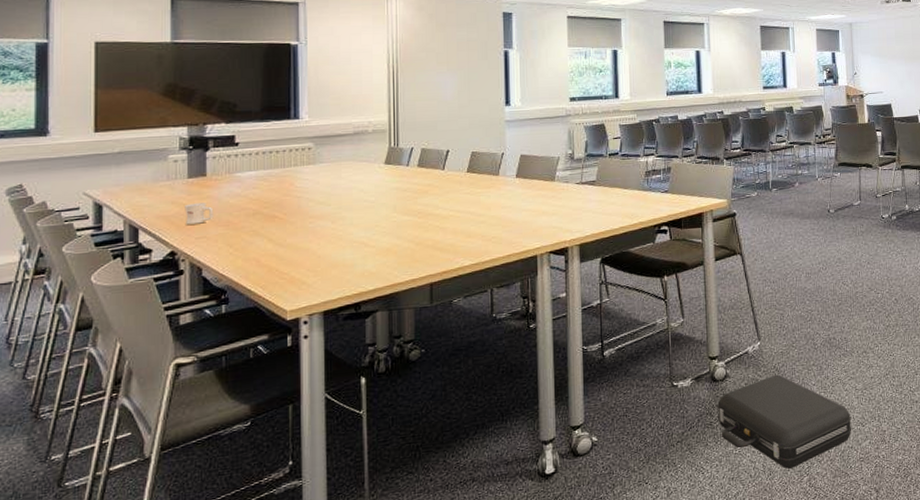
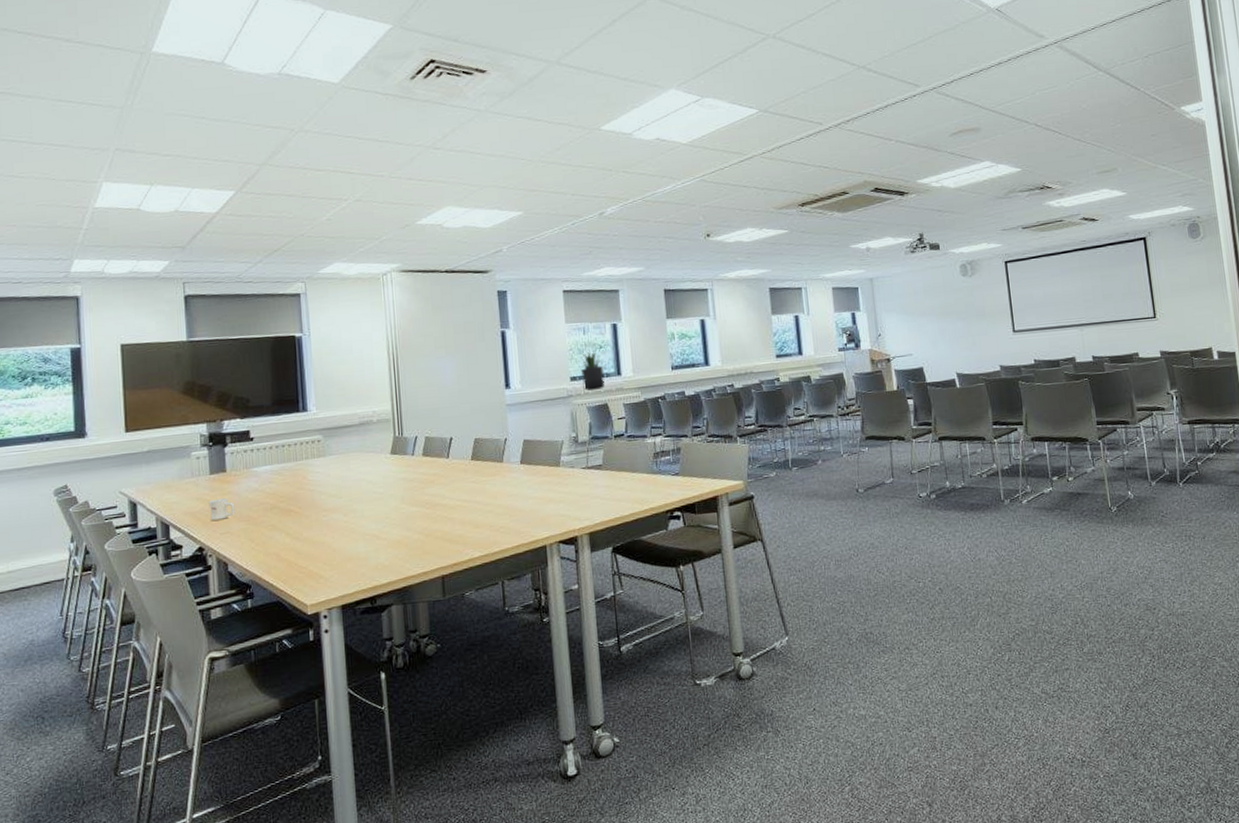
planter: none [580,74,602,112] -> present [580,351,605,392]
briefcase: present [717,374,852,469] -> none [745,673,898,777]

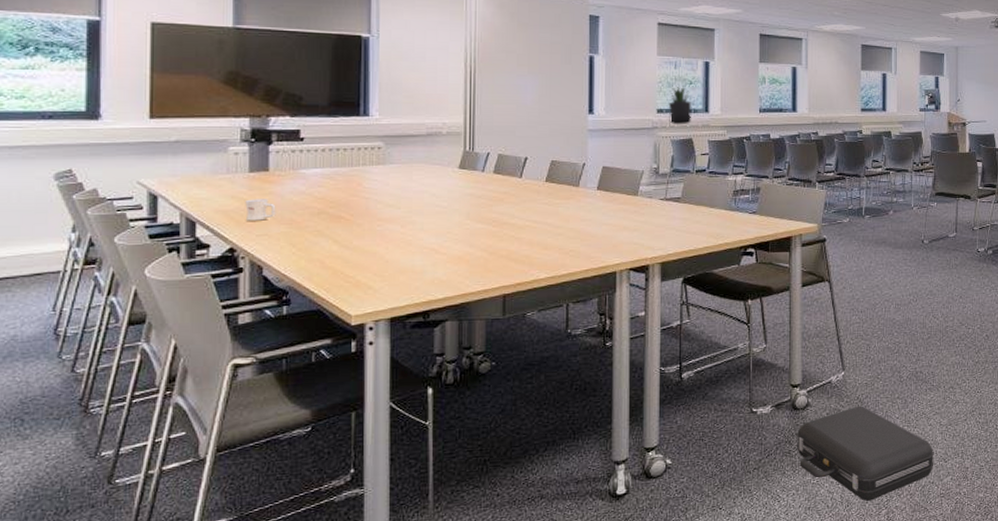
briefcase: none [745,673,898,777] -> present [797,406,934,501]

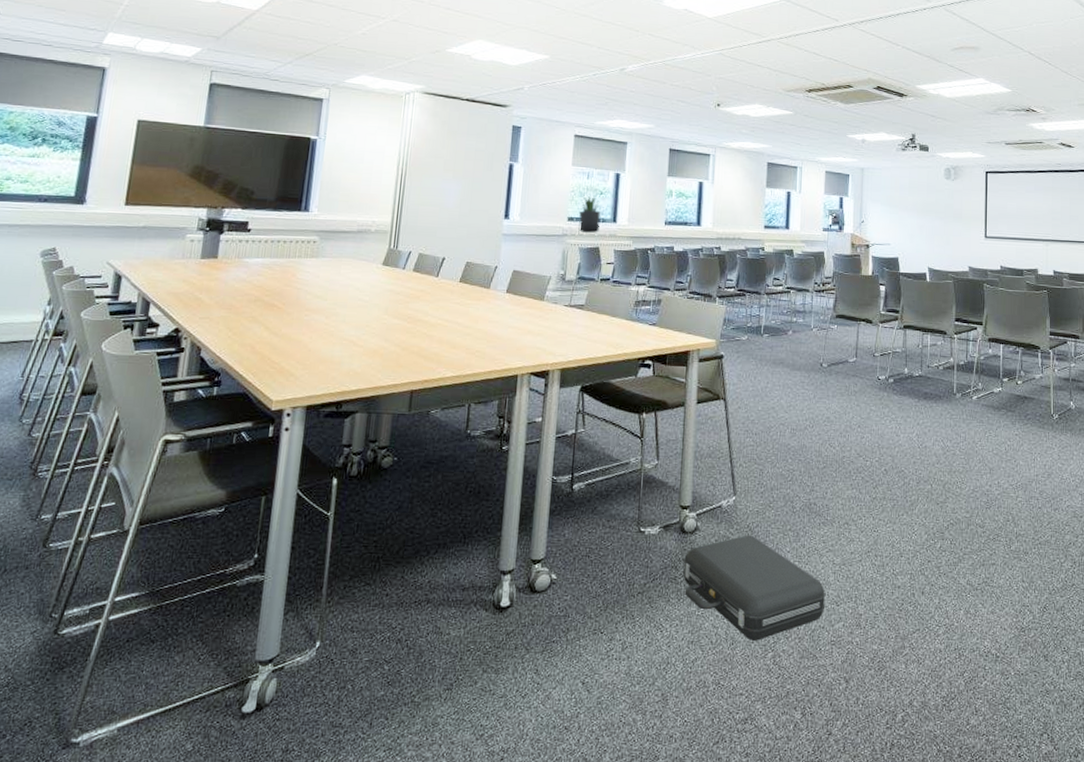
mug: present [245,199,276,221] -> none [193,283,220,304]

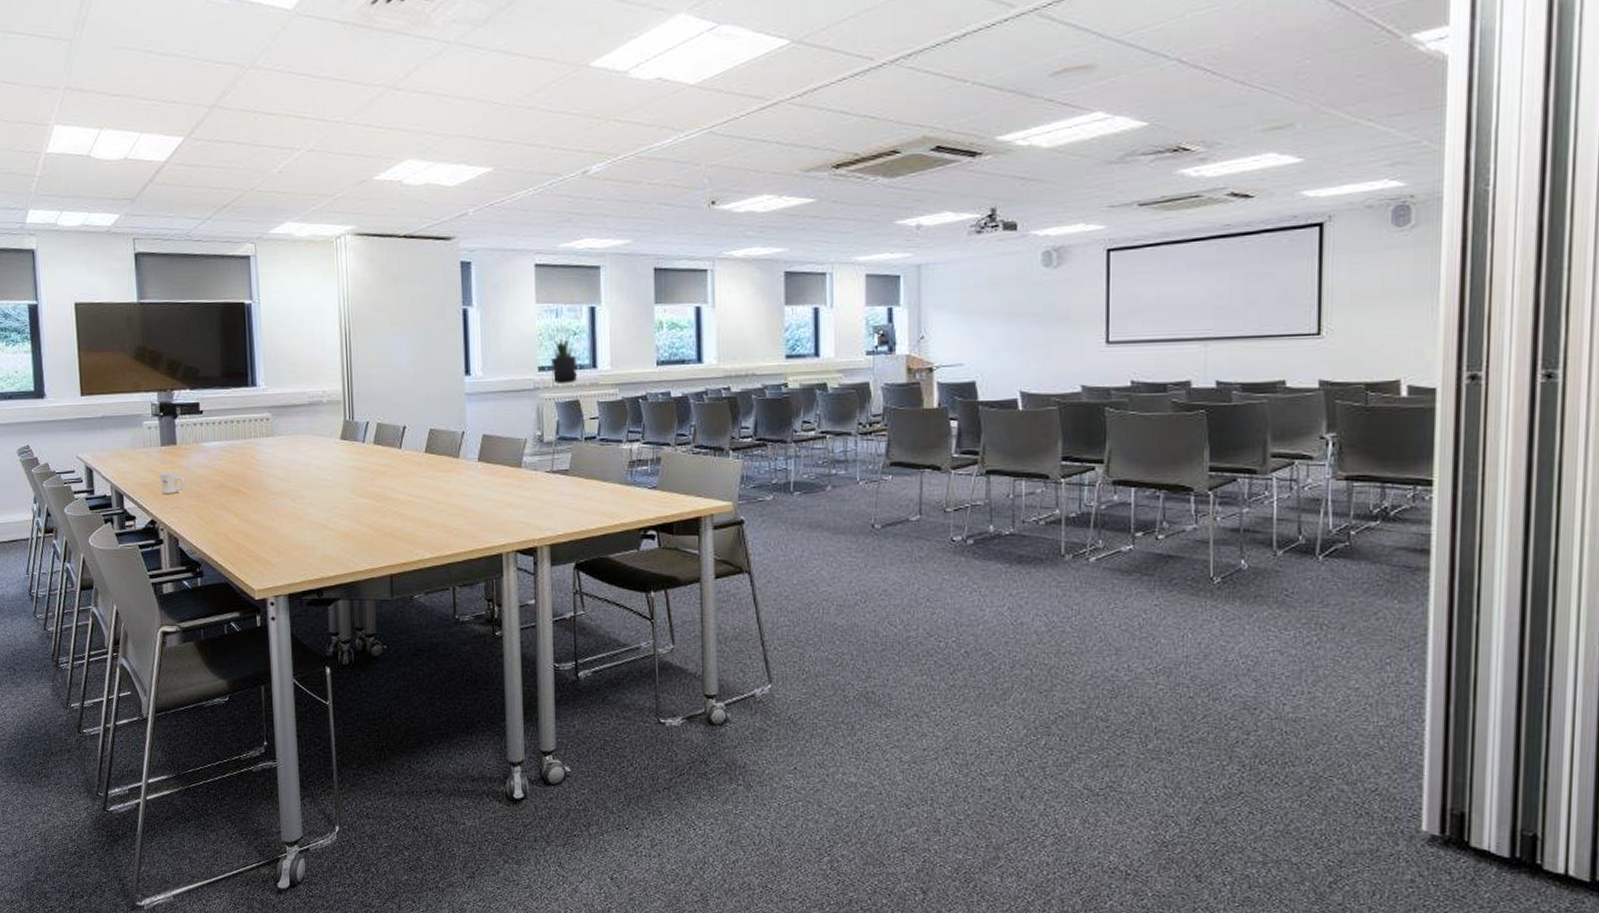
mug: none [193,283,220,304] -> present [160,472,185,494]
briefcase: present [683,535,826,641] -> none [714,727,893,844]

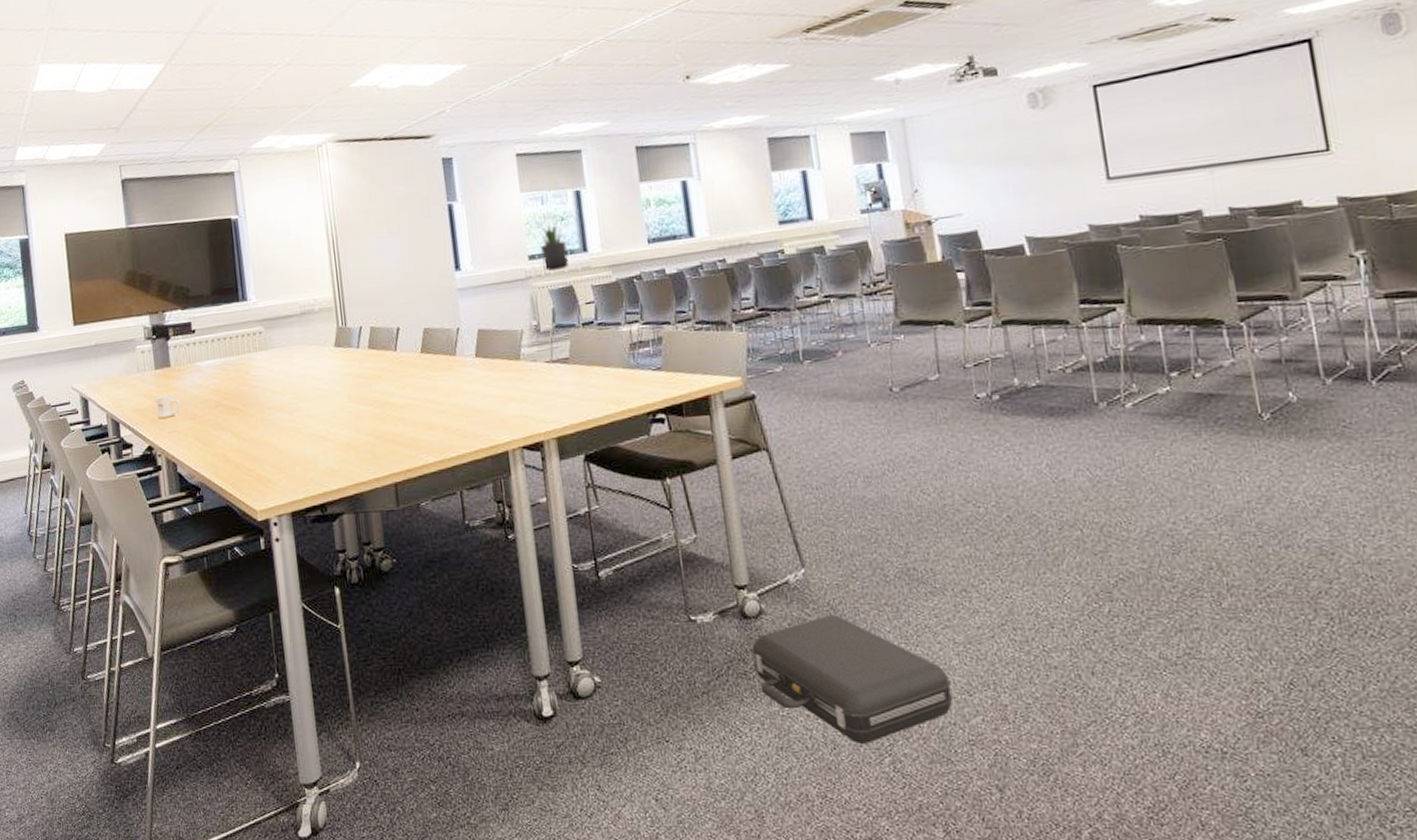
briefcase: none [714,727,893,844] -> present [752,614,954,744]

